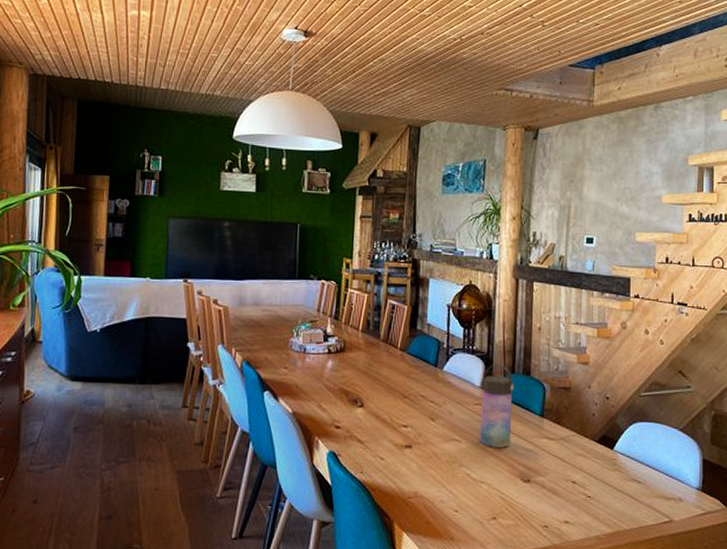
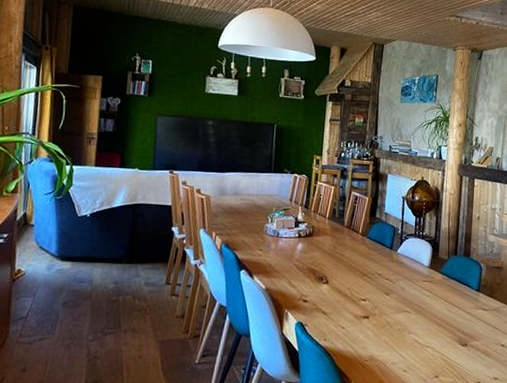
water bottle: present [480,364,513,448] -> none [426,248,456,317]

